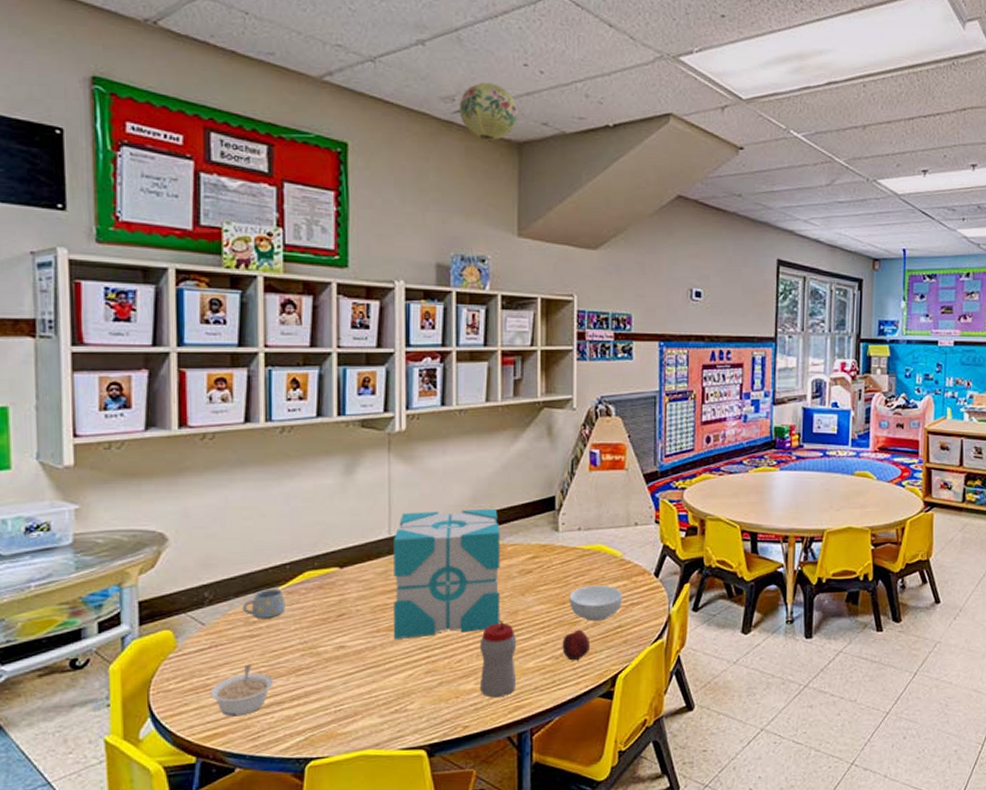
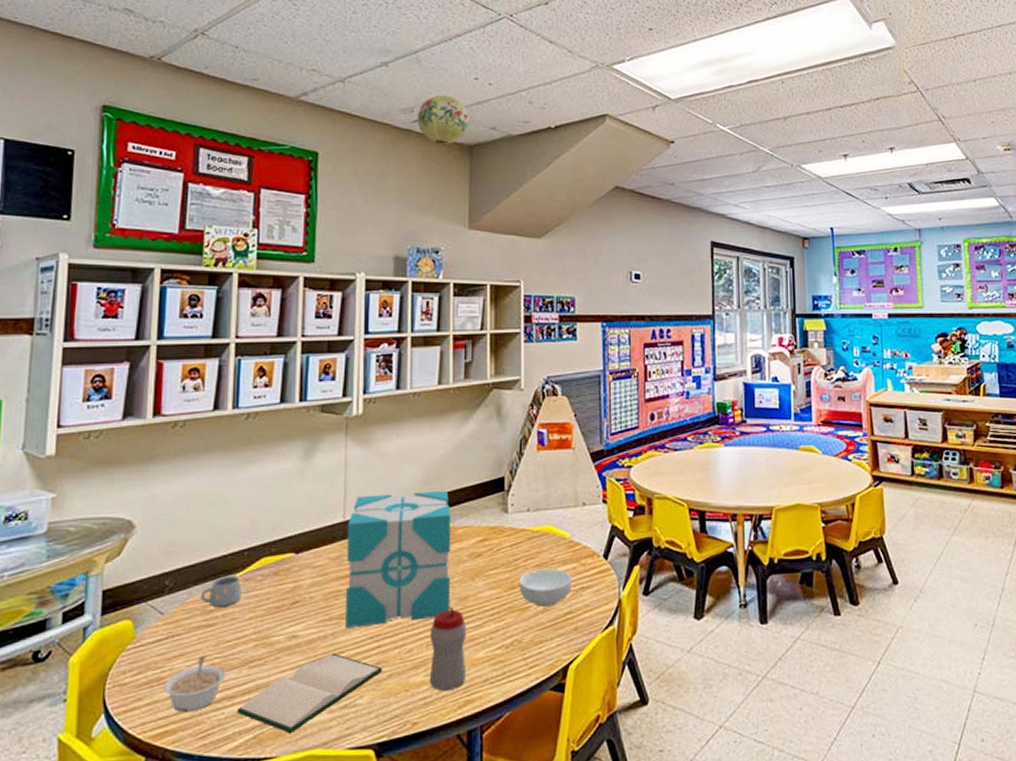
hardback book: none [287,662,433,735] -> present [237,653,383,733]
apple: present [562,629,591,662] -> none [512,616,541,651]

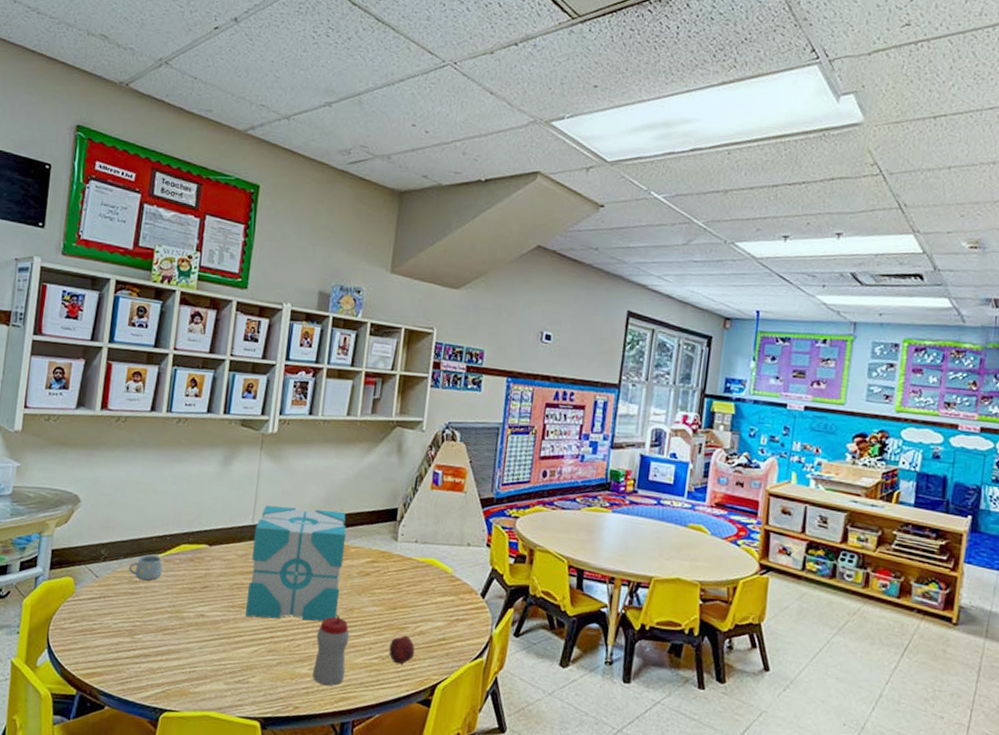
legume: present [164,655,226,713] -> none [94,617,144,661]
hardback book: present [237,653,383,733] -> none [151,635,274,694]
paper lantern: present [417,95,469,144] -> none [353,139,403,188]
apple: none [512,616,541,651] -> present [389,635,415,666]
cereal bowl: present [519,568,572,607] -> none [400,595,449,631]

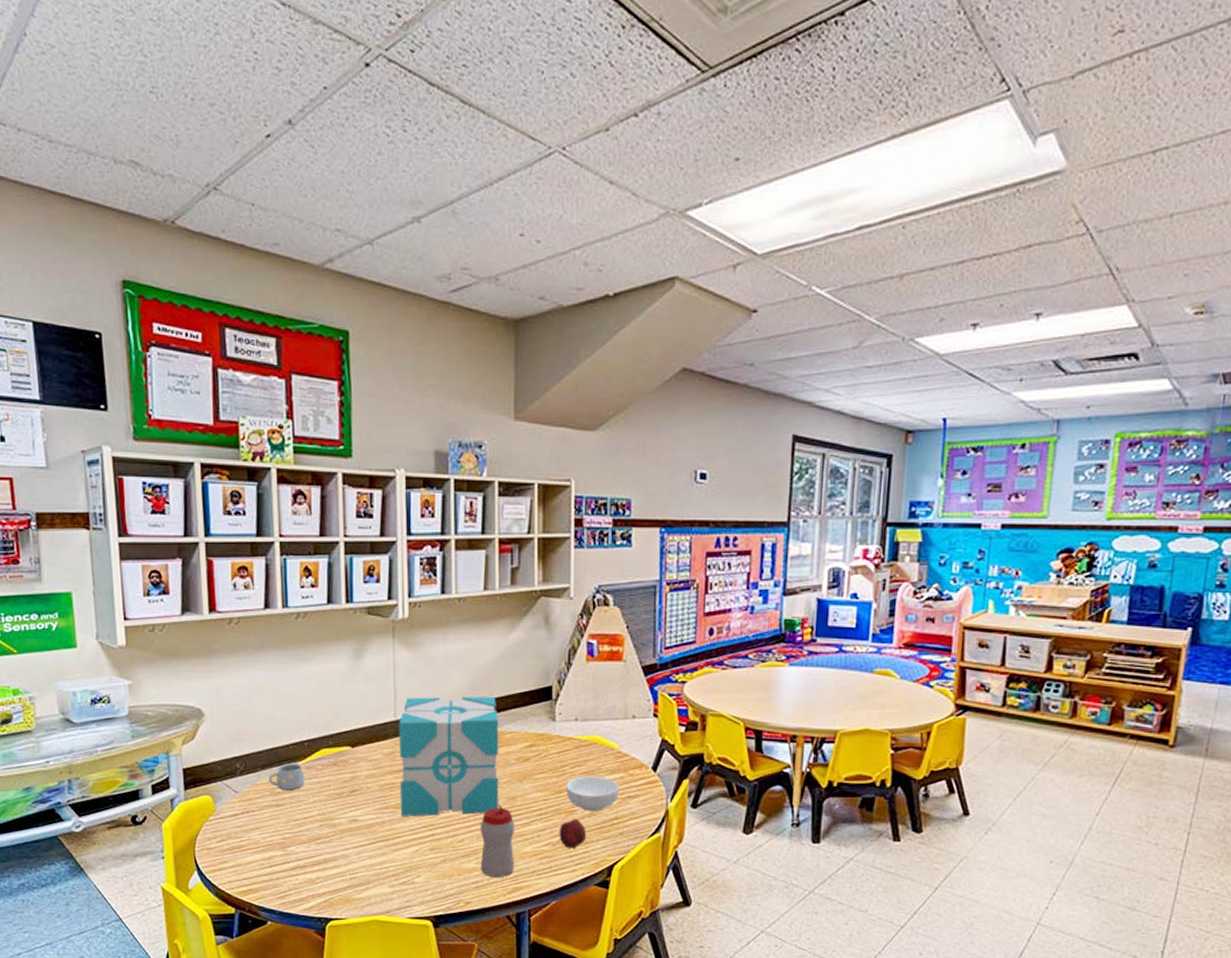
cereal bowl: none [400,595,449,631] -> present [566,776,619,811]

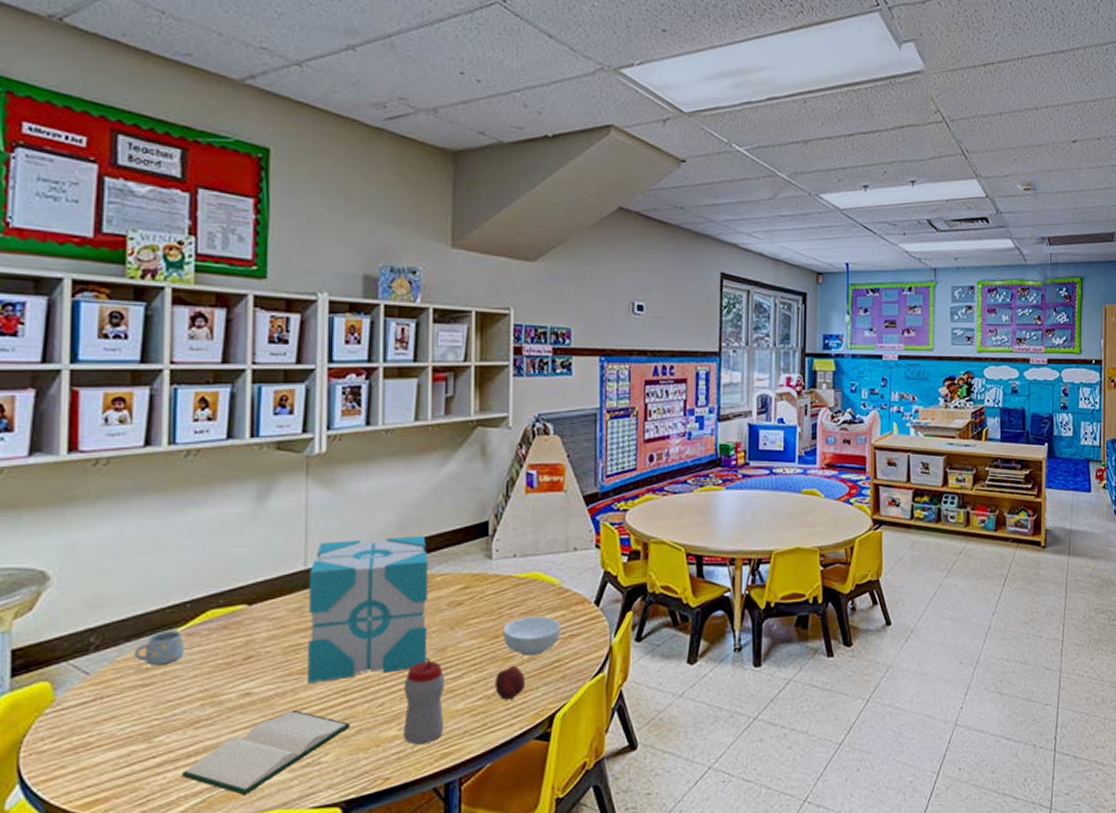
hardback book: none [309,837,437,900] -> present [182,709,351,795]

